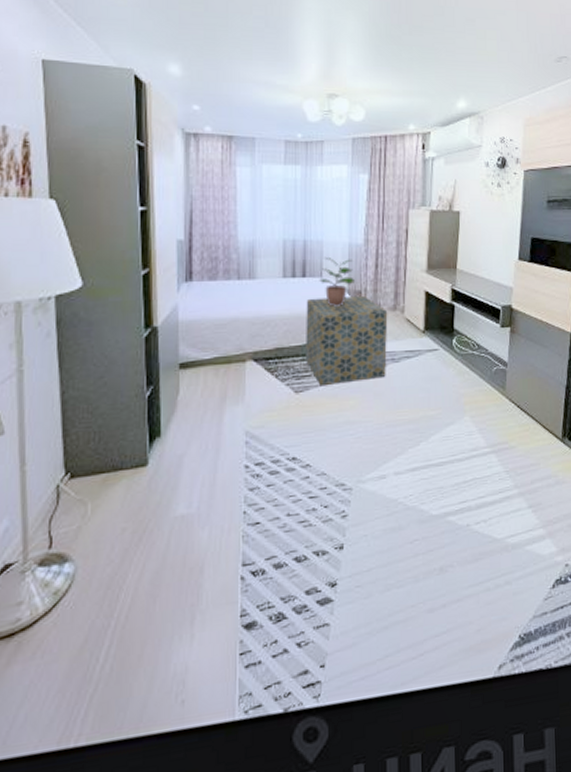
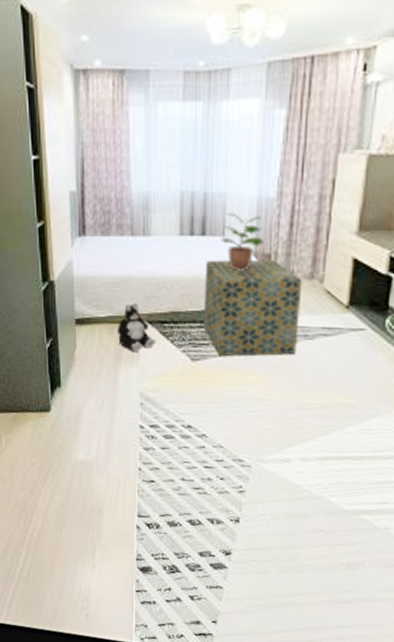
plush toy: none [222,343,261,390] -> present [116,304,156,351]

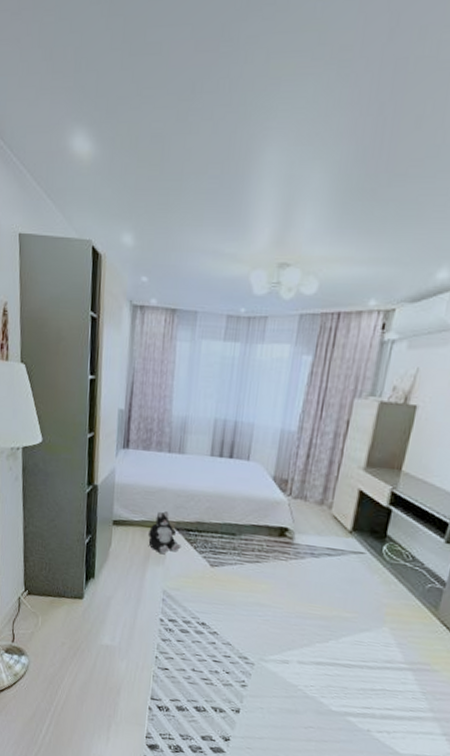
storage ottoman: present [204,259,303,356] -> none [224,479,314,570]
potted plant: present [221,212,265,271] -> none [246,440,284,492]

